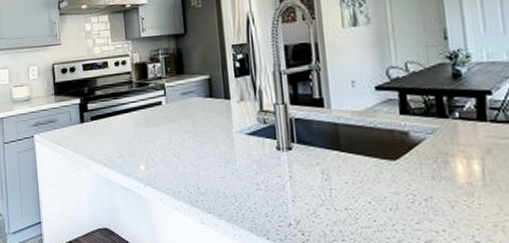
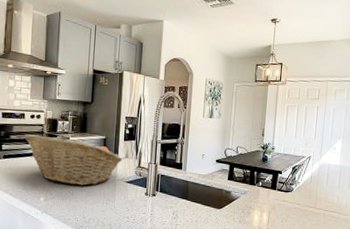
fruit basket: none [110,85,237,146] -> present [23,134,123,186]

